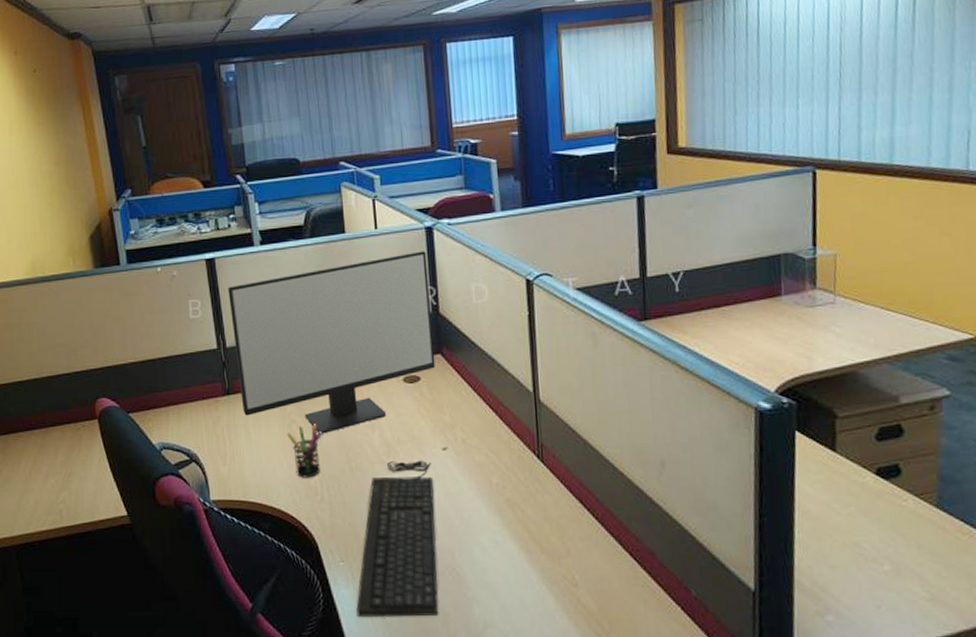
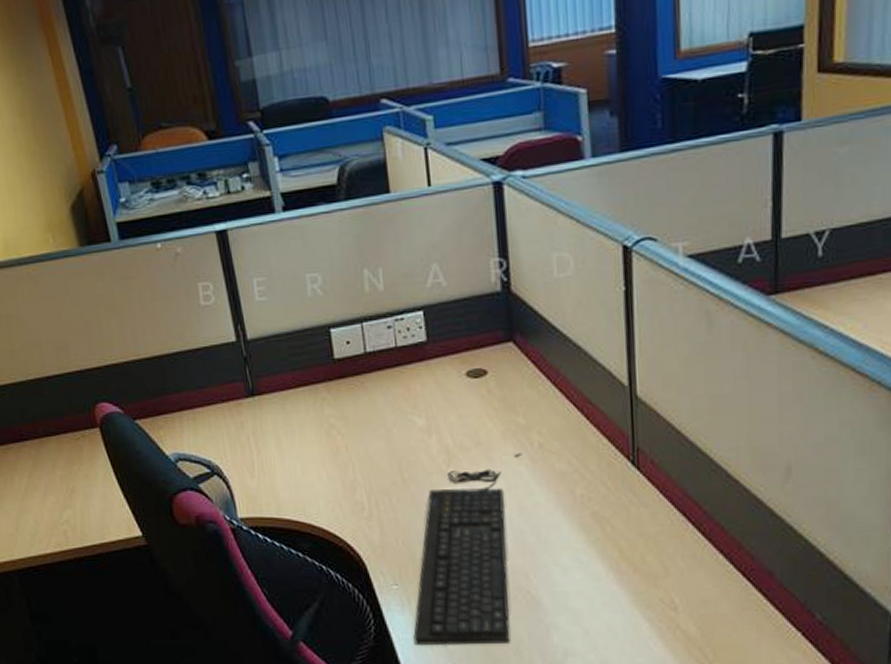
computer monitor: present [228,251,436,434] -> none [245,213,506,440]
pen holder: present [287,422,323,478] -> none [326,427,369,492]

